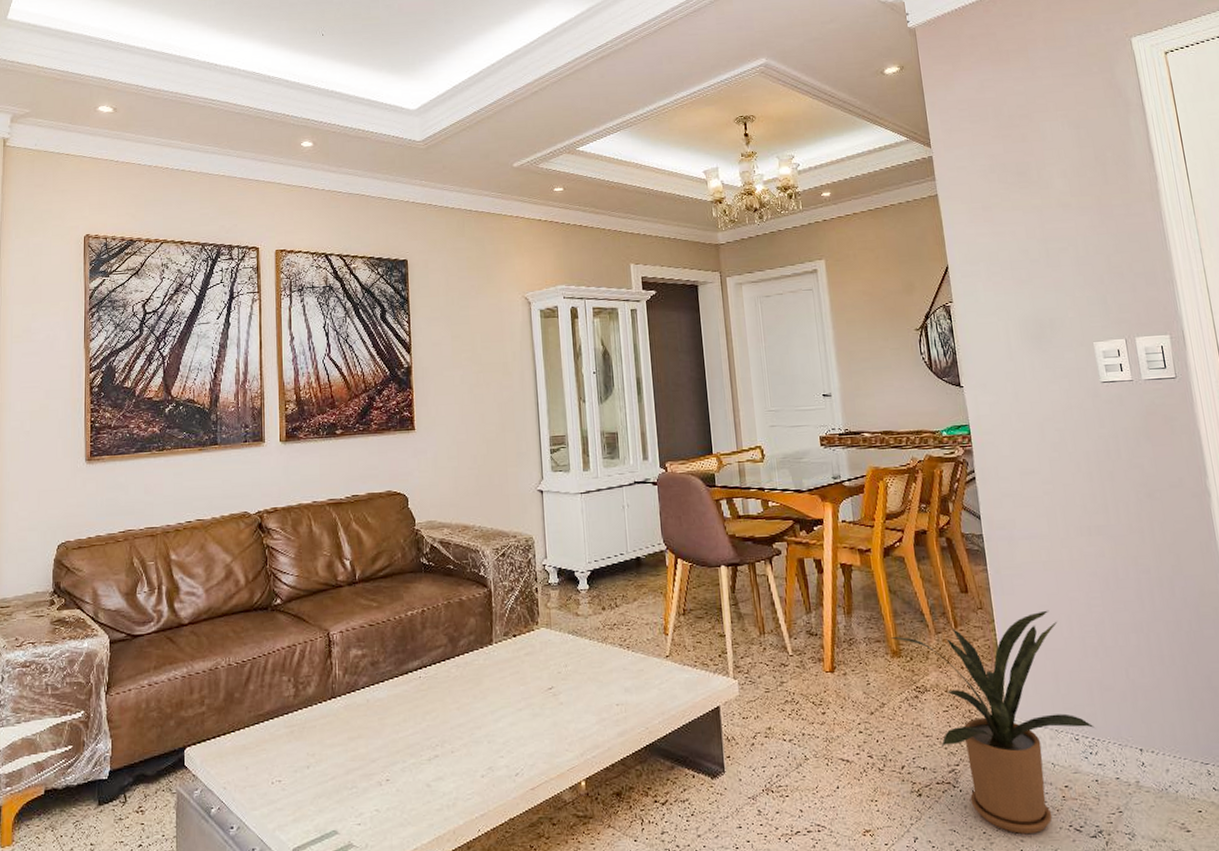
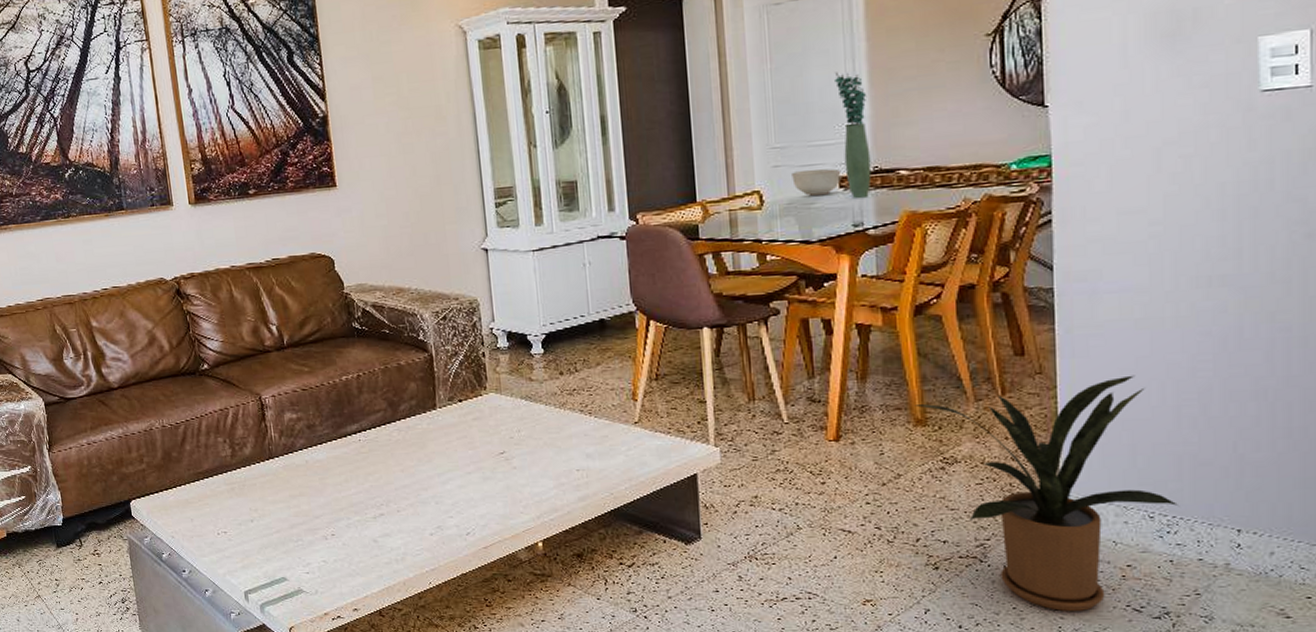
bowl: none [784,430,821,452] -> present [792,168,840,196]
vase: none [811,352,844,456] -> present [834,72,872,199]

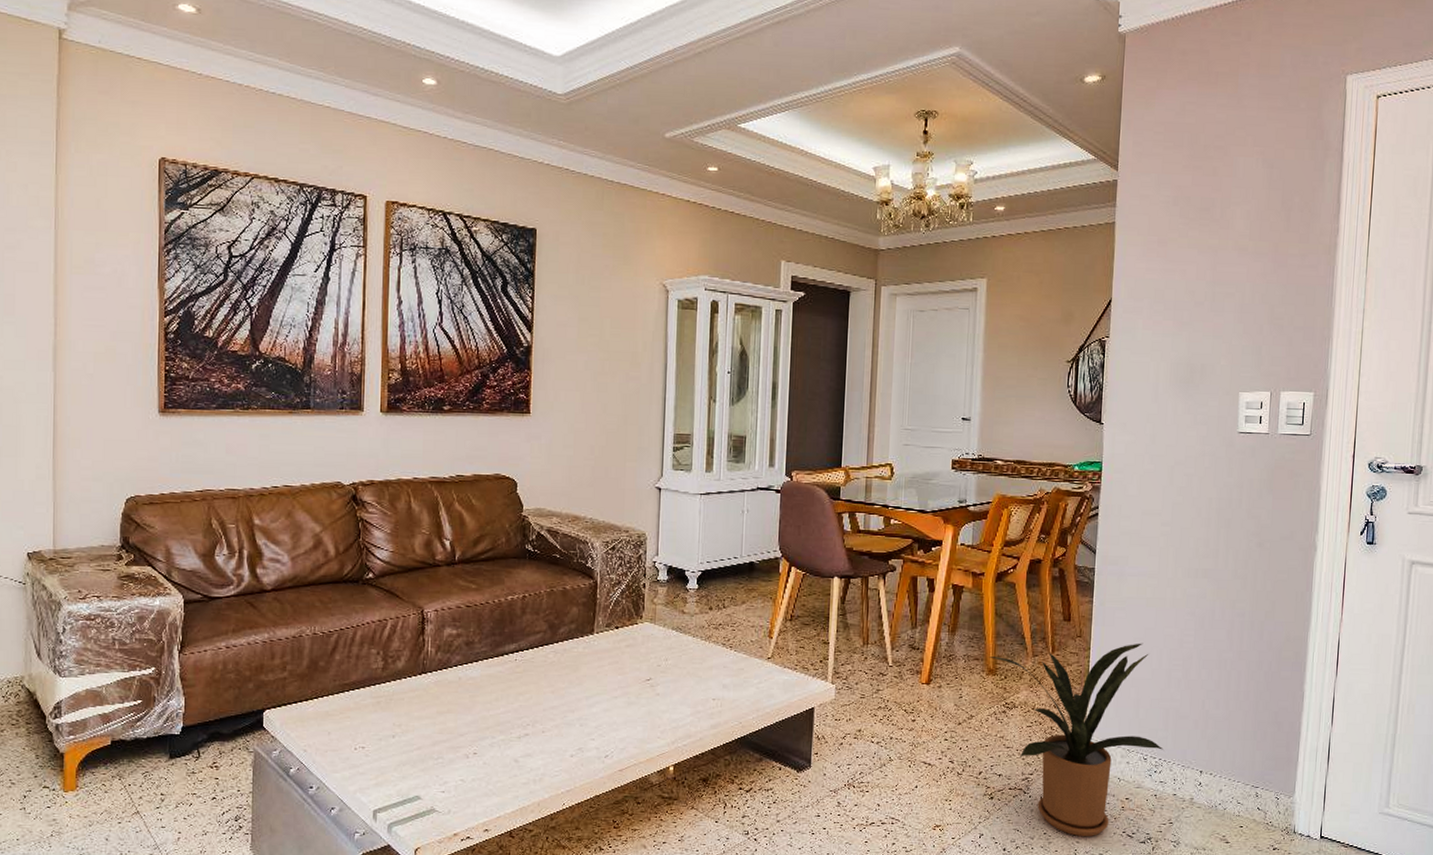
bowl: present [792,168,840,196] -> none [917,451,954,474]
vase: present [834,72,872,199] -> none [957,373,980,480]

